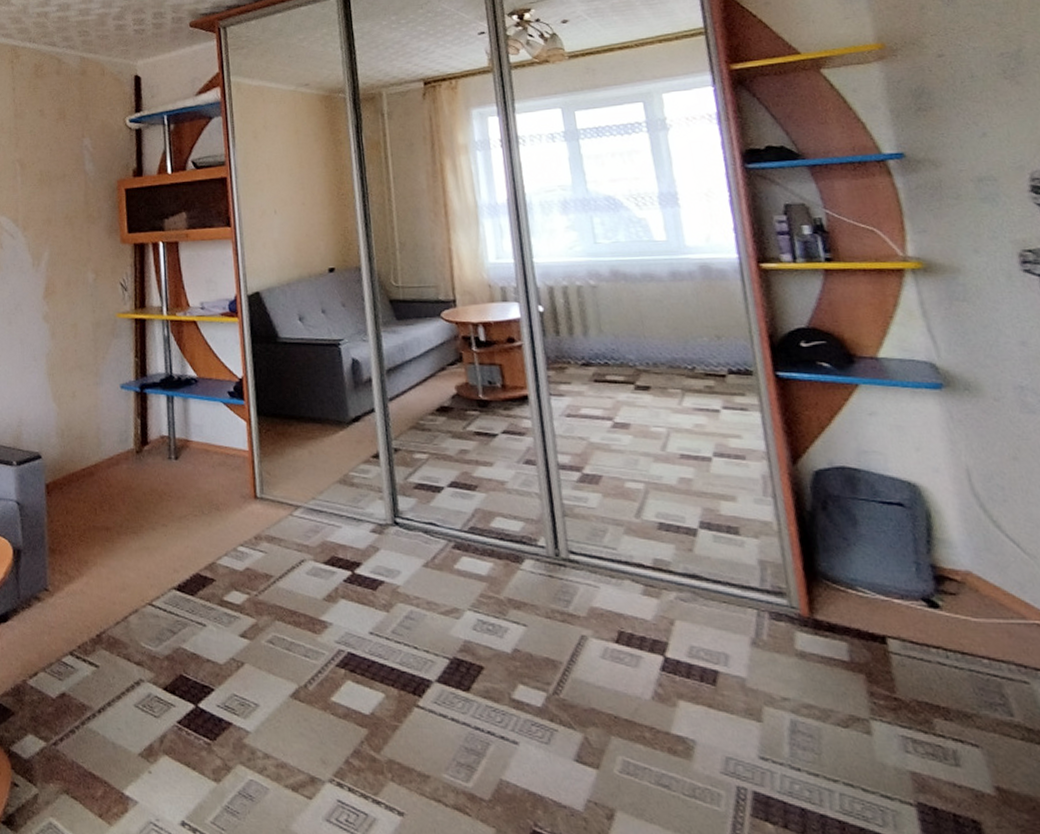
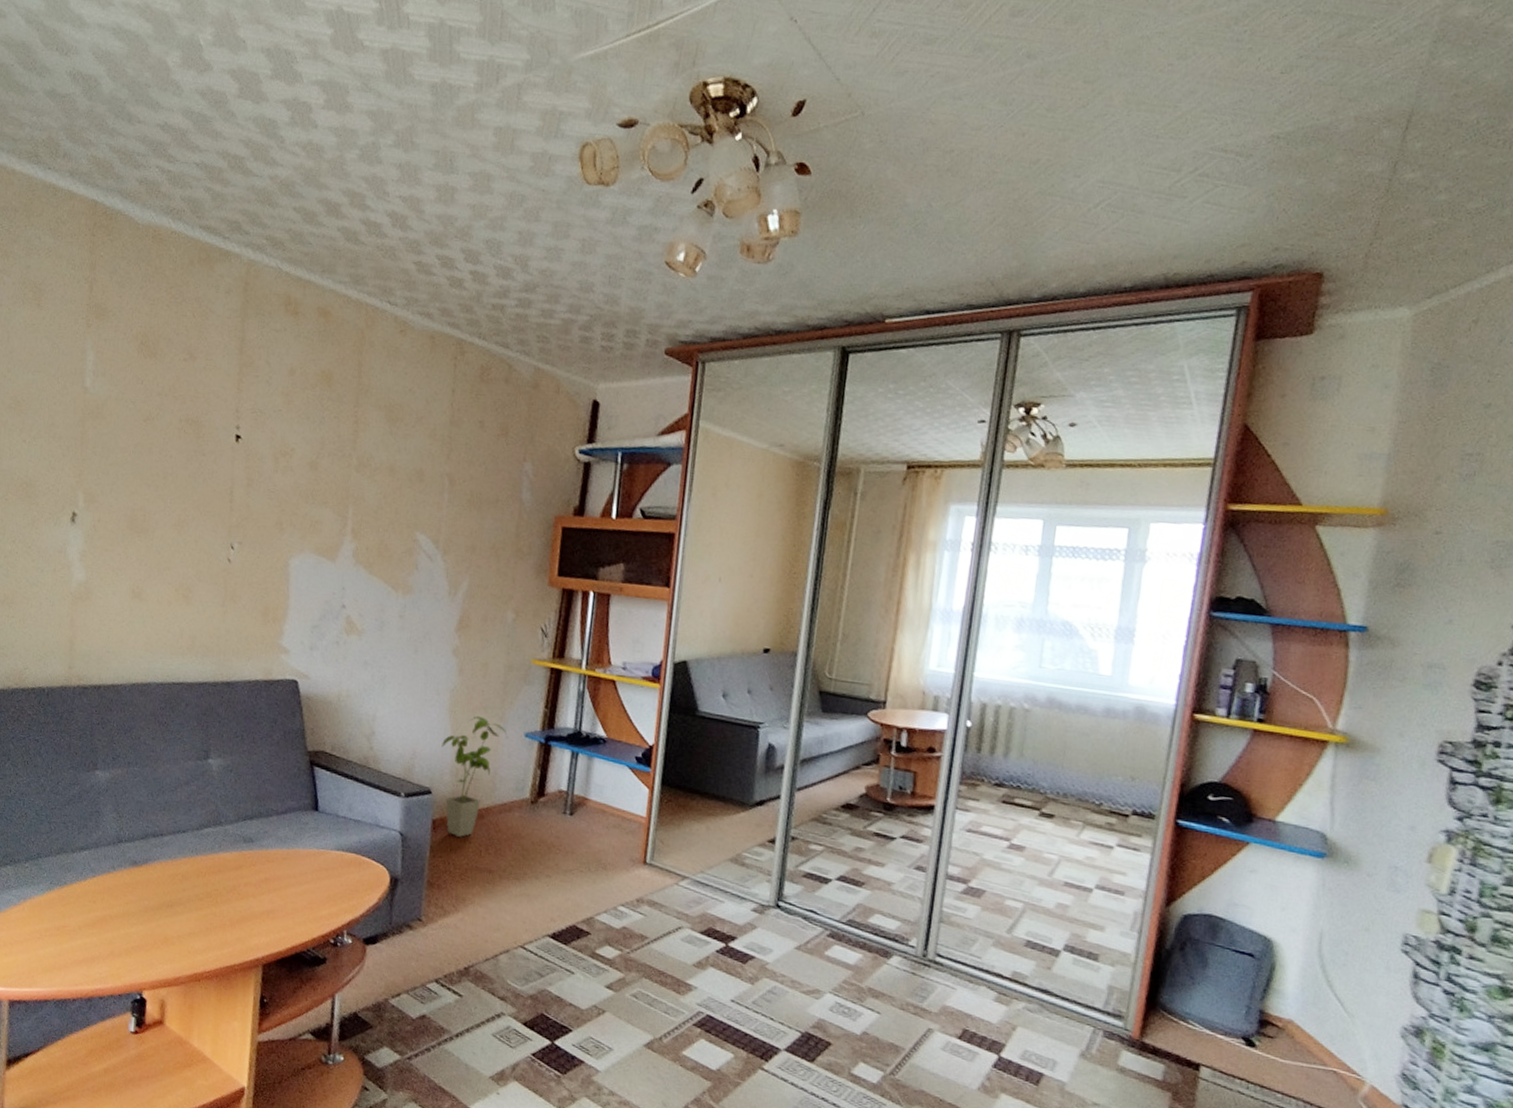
house plant: none [45,375,106,498] -> present [441,715,509,837]

